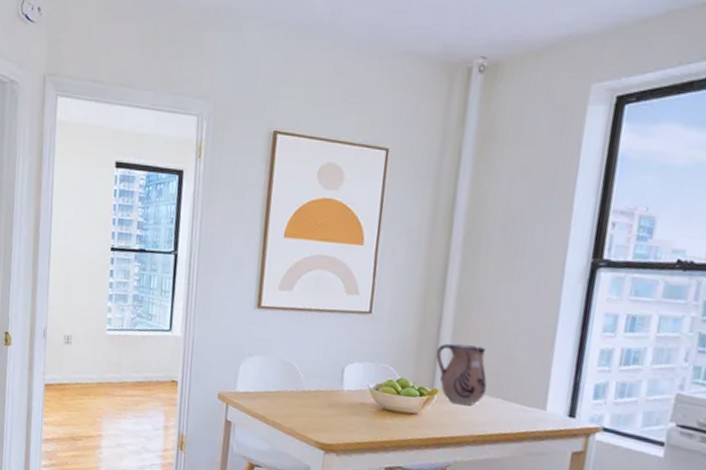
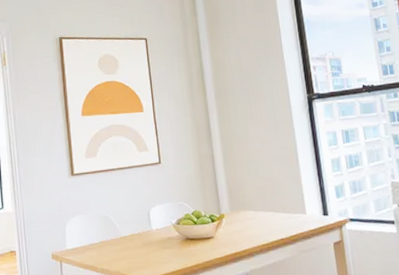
ceramic pitcher: present [436,343,487,406] -> none [216,173,260,223]

